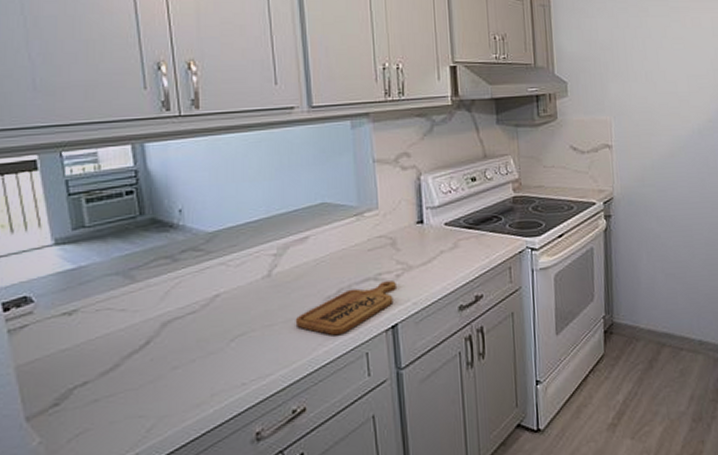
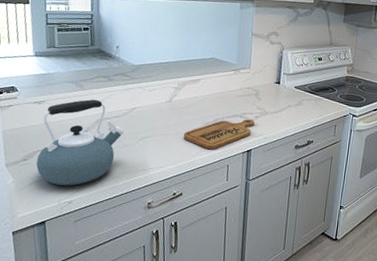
kettle: none [75,292,206,435] -> present [36,99,125,186]

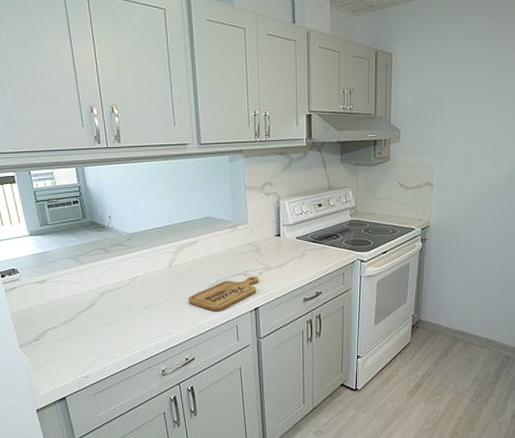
kettle: present [36,99,125,186] -> none [48,272,129,361]

